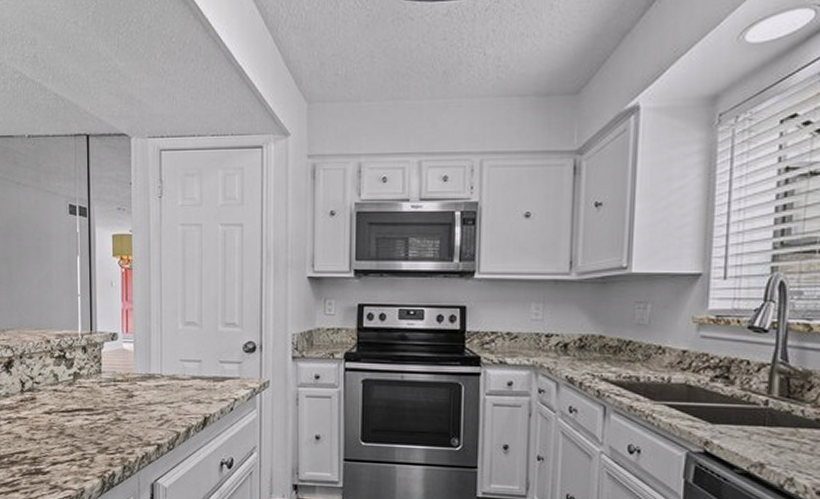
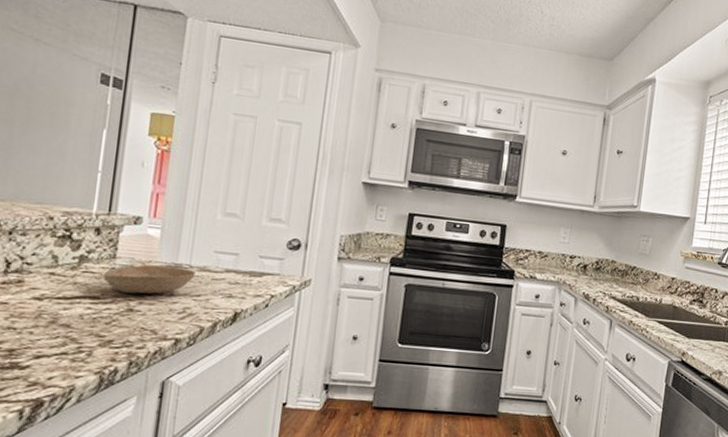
bowl: none [94,377,167,404] -> present [103,265,196,294]

